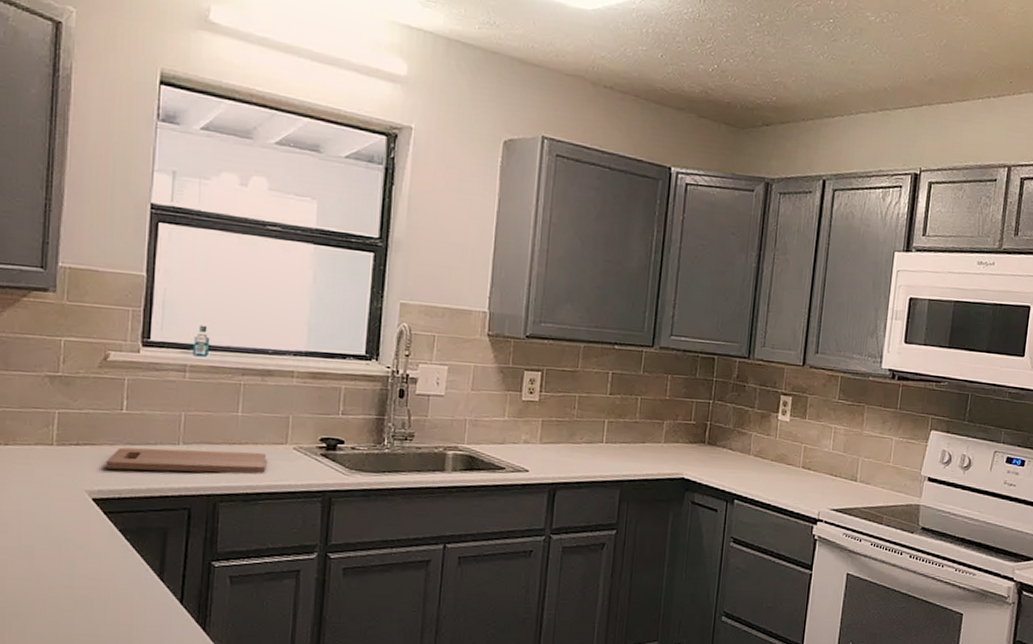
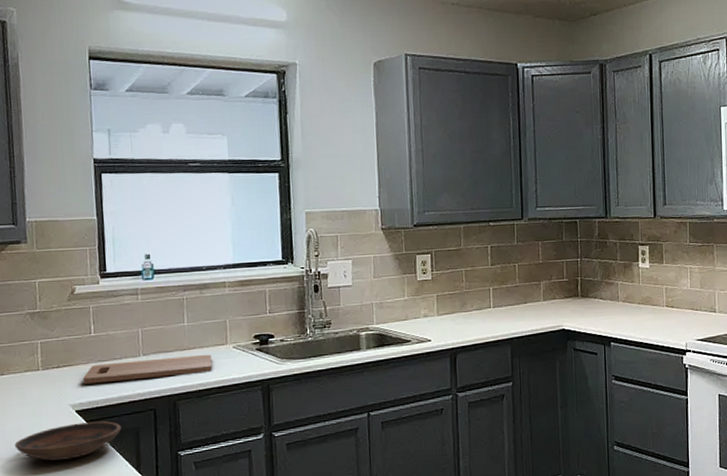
bowl: none [11,513,147,555] -> present [14,421,122,461]

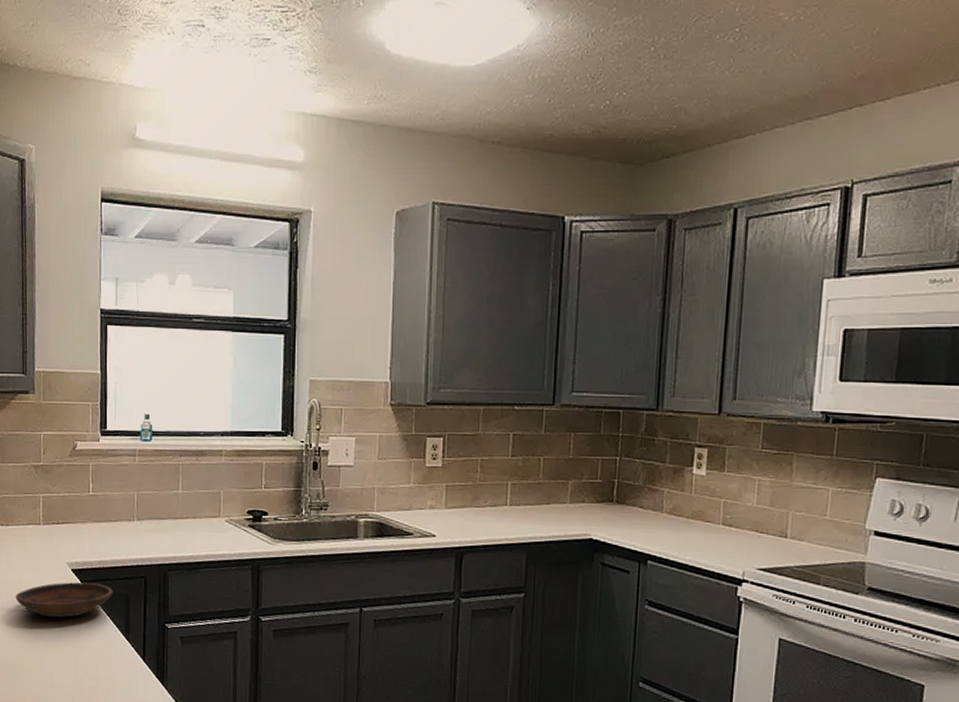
cutting board: present [82,354,213,384] -> none [79,524,204,545]

